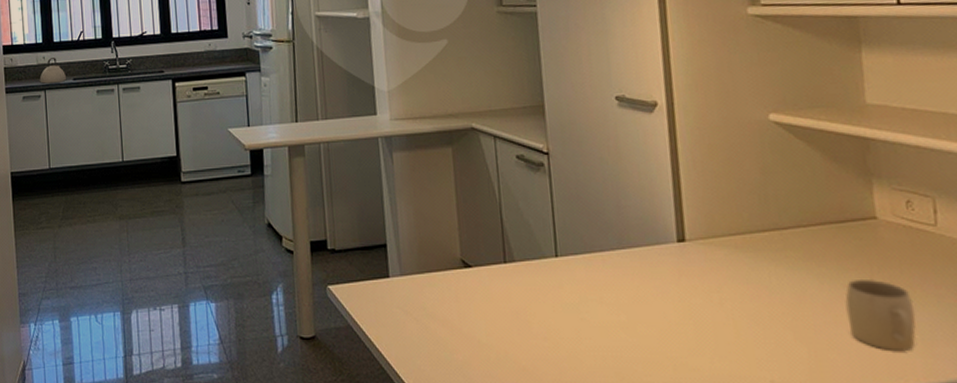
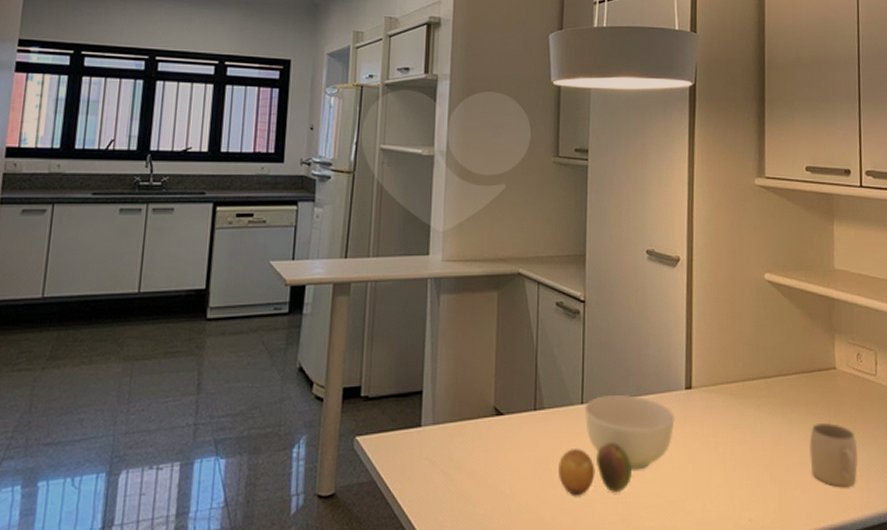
kettle: present [39,58,67,84] -> none [48,167,85,196]
fruit: none [537,300,579,347] -> present [559,447,595,495]
bowl: none [560,248,668,324] -> present [585,395,675,470]
fruit: none [578,295,623,346] -> present [597,442,633,492]

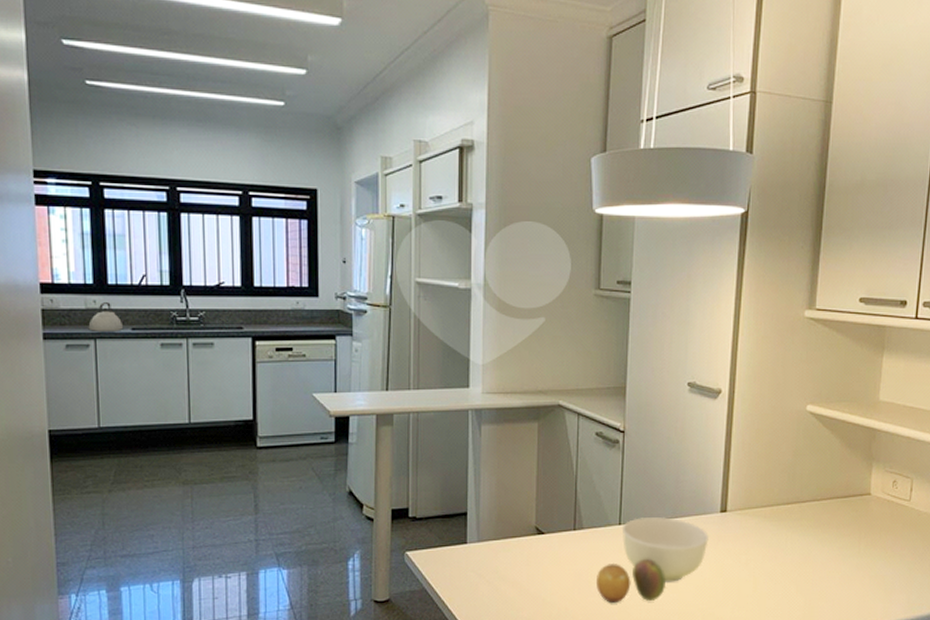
kettle: none [48,167,85,196] -> present [88,302,124,331]
mug: present [809,422,858,487] -> none [837,542,885,598]

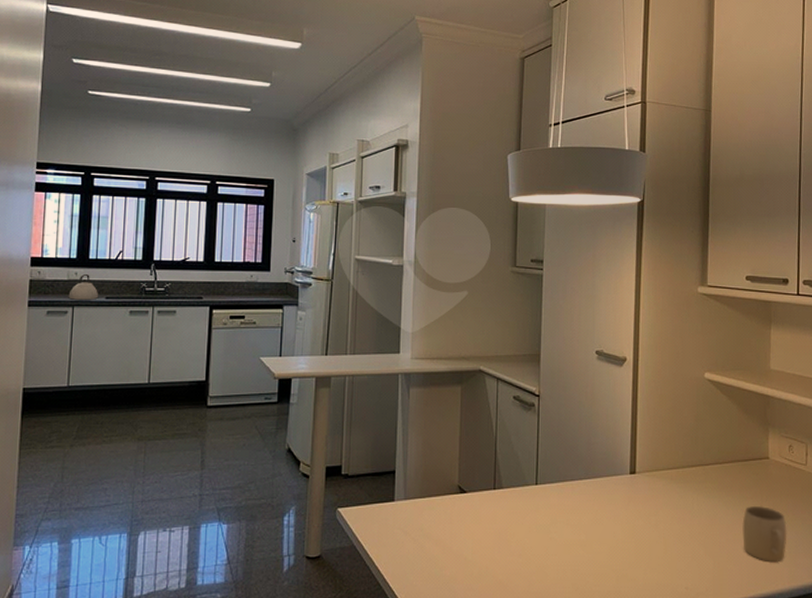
fruit: present [596,562,631,603] -> none [515,522,548,562]
bowl: present [623,517,709,582] -> none [539,478,620,543]
fruit: present [632,558,667,601] -> none [549,518,581,561]
mug: none [837,542,885,598] -> present [742,505,787,561]

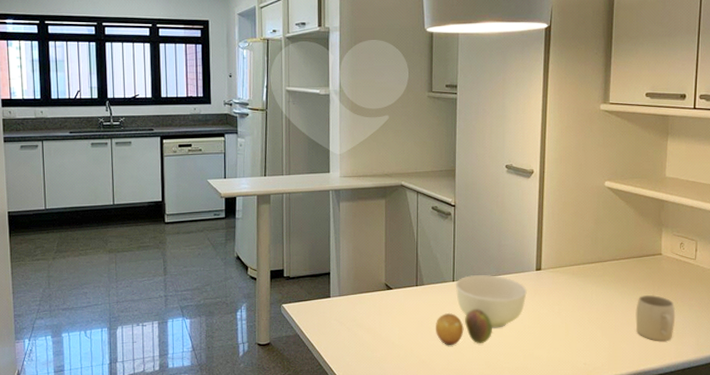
kettle: present [68,274,99,300] -> none [37,113,64,135]
fruit: none [515,522,548,562] -> present [436,312,464,345]
bowl: none [539,478,620,543] -> present [456,275,527,328]
fruit: none [549,518,581,561] -> present [465,308,493,343]

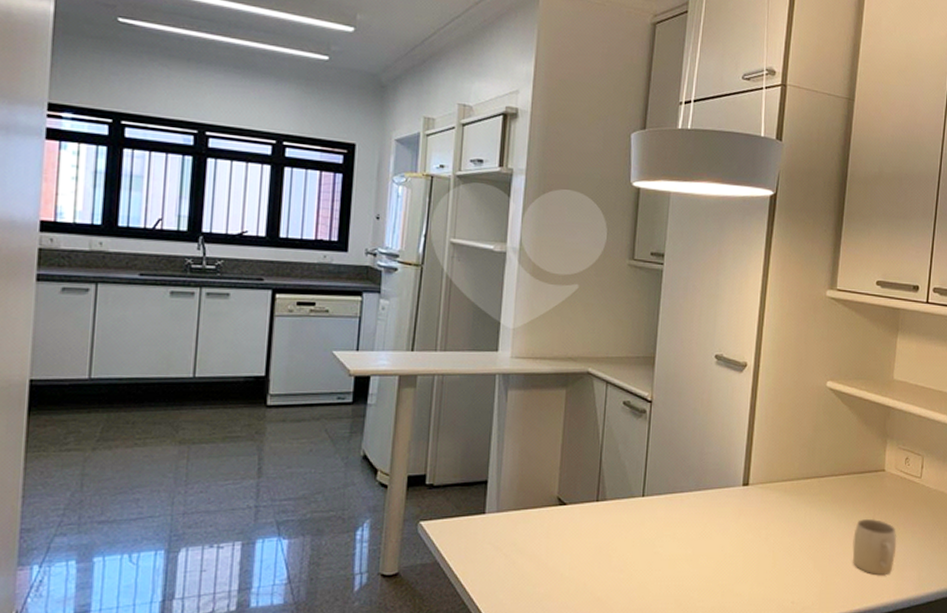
fruit: present [436,312,464,345] -> none [617,536,652,578]
bowl: present [456,275,527,328] -> none [645,490,731,557]
fruit: present [465,308,493,343] -> none [654,531,687,576]

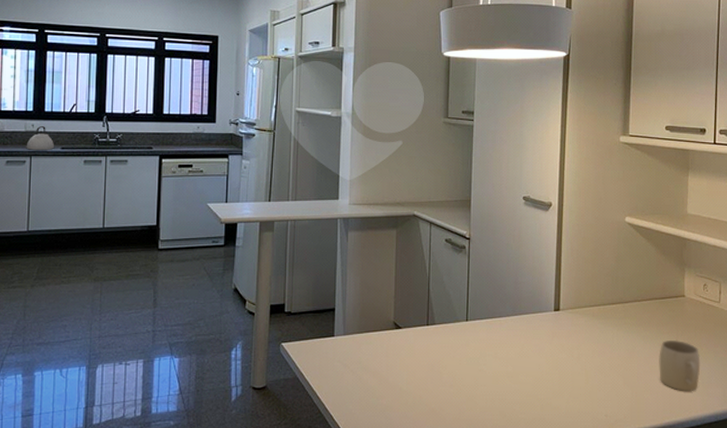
kettle: none [90,245,131,276] -> present [26,126,55,150]

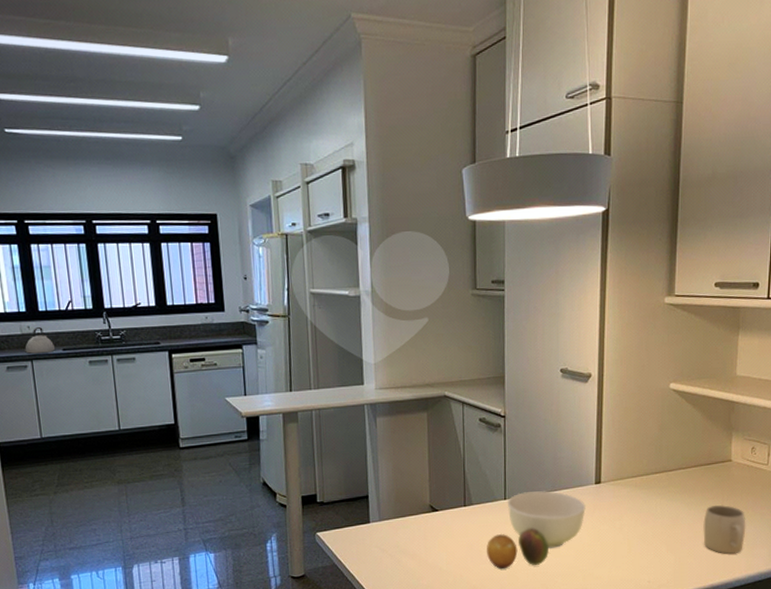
fruit: none [447,355,477,392] -> present [487,533,518,569]
bowl: none [469,315,545,374] -> present [508,491,586,548]
fruit: none [479,351,509,391] -> present [518,528,550,565]

